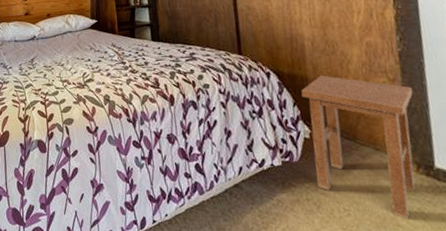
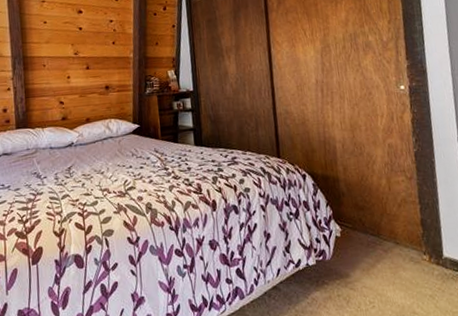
stool: present [301,75,415,219] -> none [333,175,428,307]

